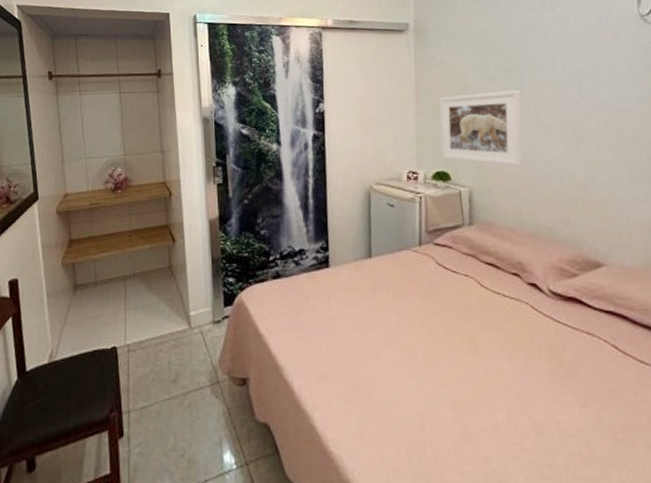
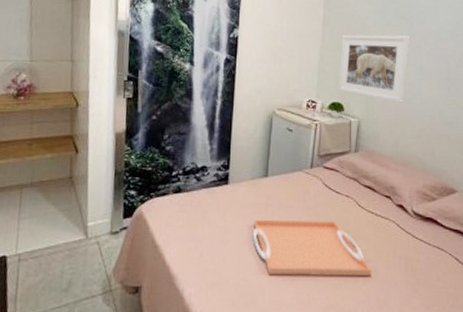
serving tray: none [360,303,507,368] -> present [252,219,372,277]

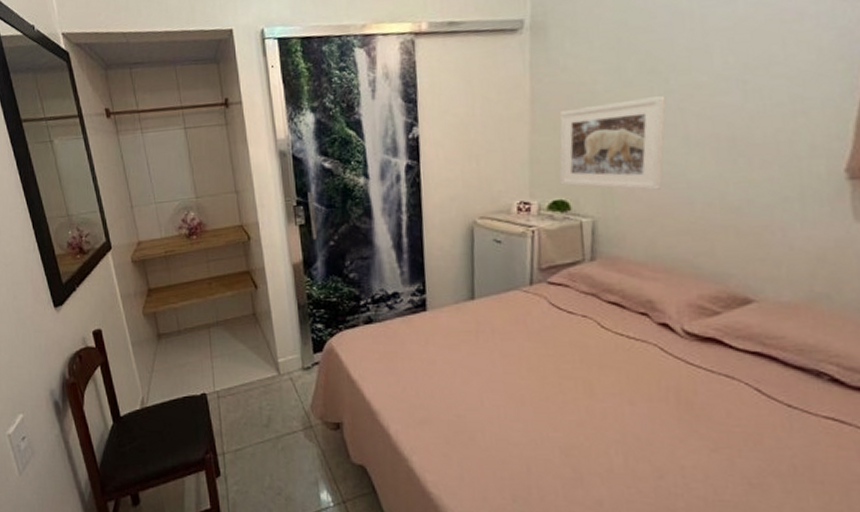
serving tray: present [252,219,372,277] -> none [462,346,627,413]

